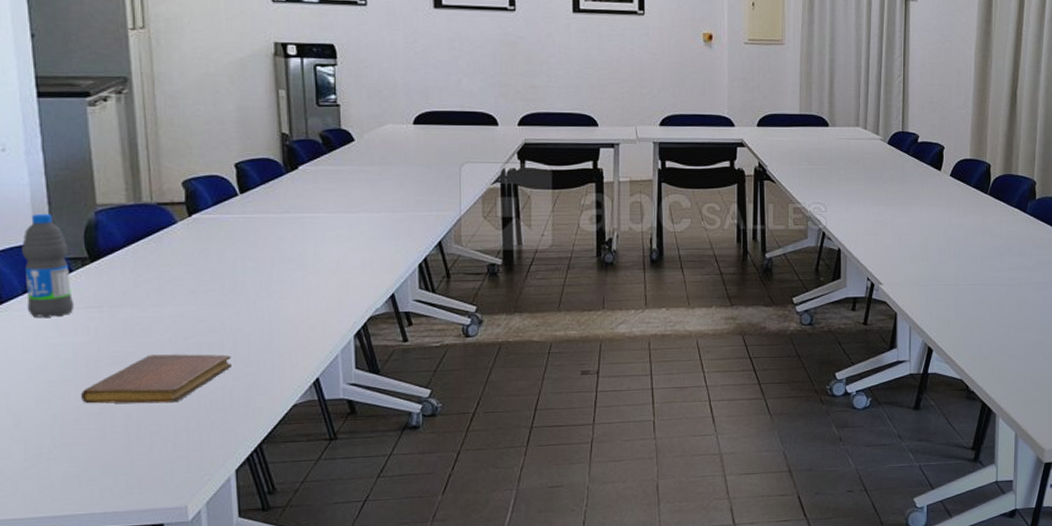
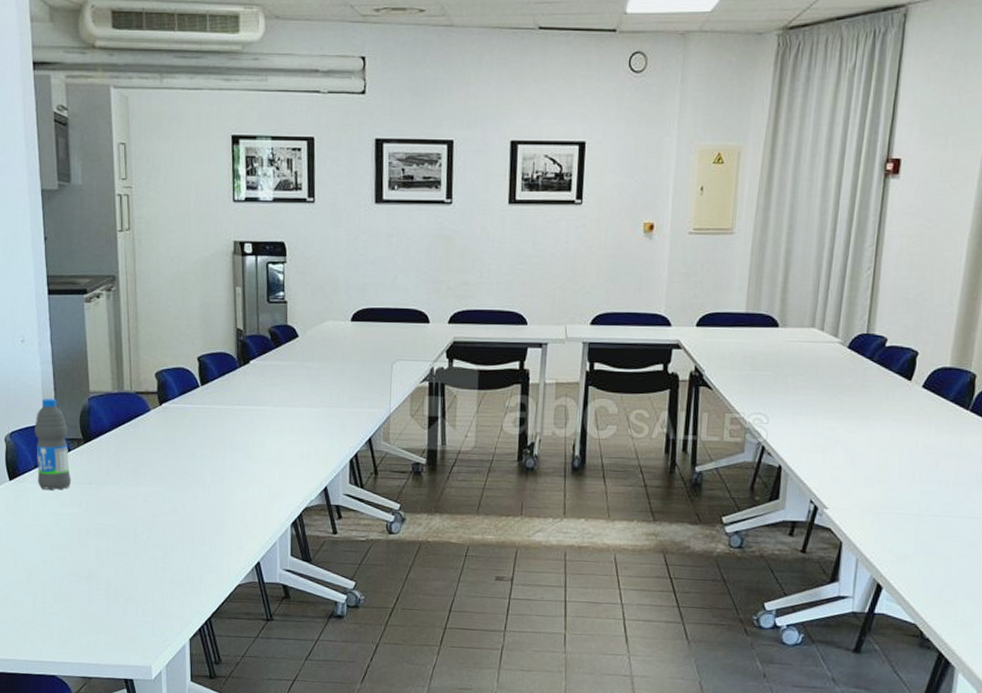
notebook: present [81,354,231,404] -> none [75,529,189,573]

